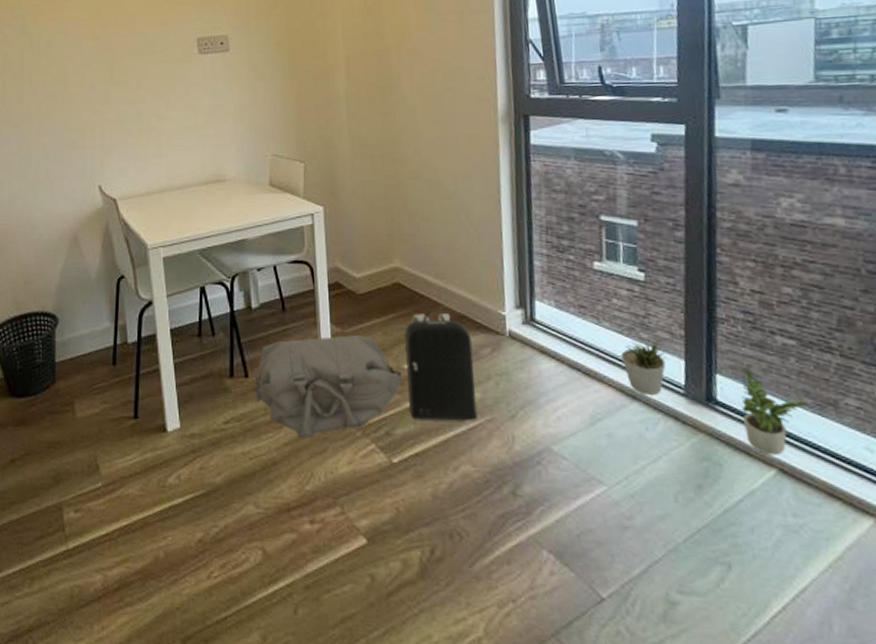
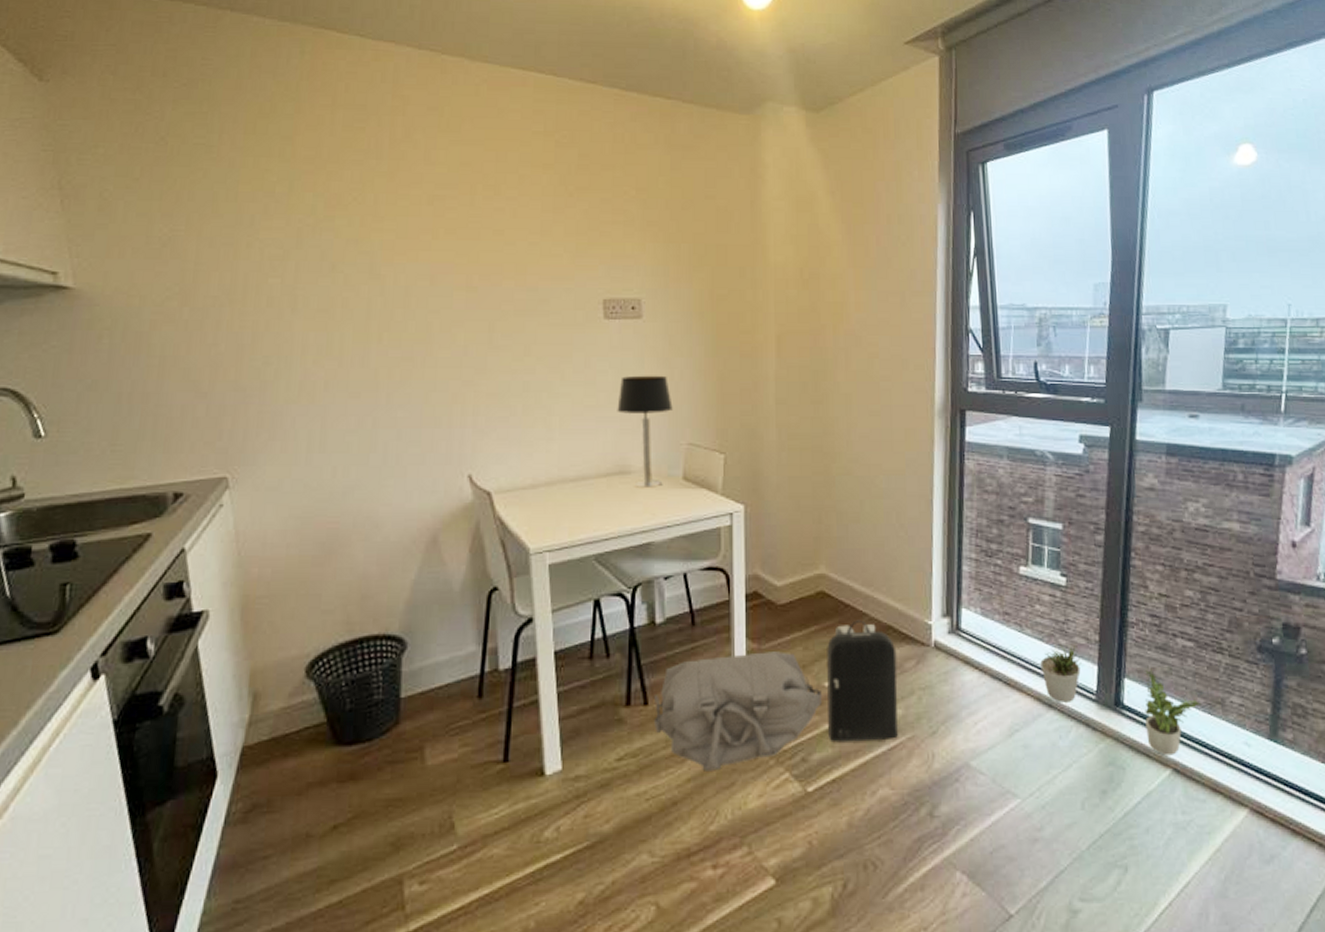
table lamp: none [212,98,258,193] -> present [617,375,673,487]

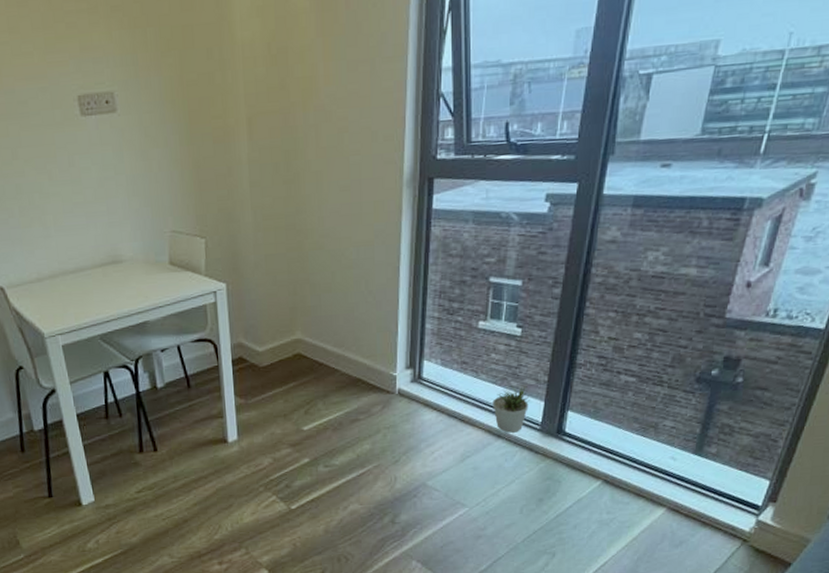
table lamp: present [617,375,673,487] -> none [103,167,154,275]
duffel bag: present [653,651,822,771] -> none [161,404,301,498]
backpack: present [827,620,898,743] -> none [304,375,366,472]
potted plant: present [1145,667,1201,756] -> none [583,400,636,470]

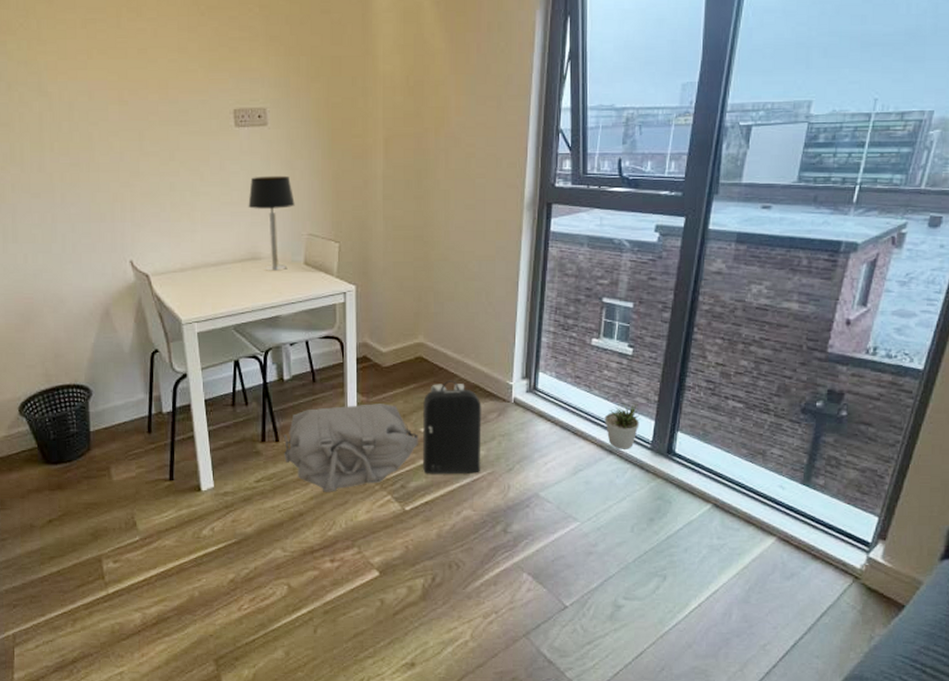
table lamp: none [103,167,154,275] -> present [248,175,295,271]
duffel bag: none [161,404,301,498] -> present [283,404,418,492]
backpack: none [304,375,366,472] -> present [423,380,482,475]

